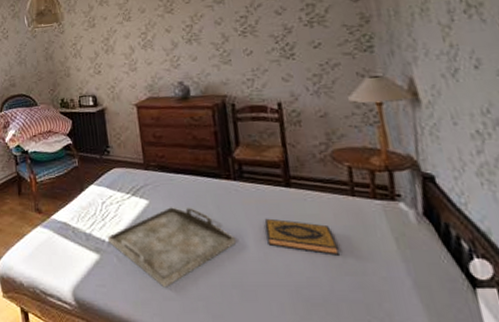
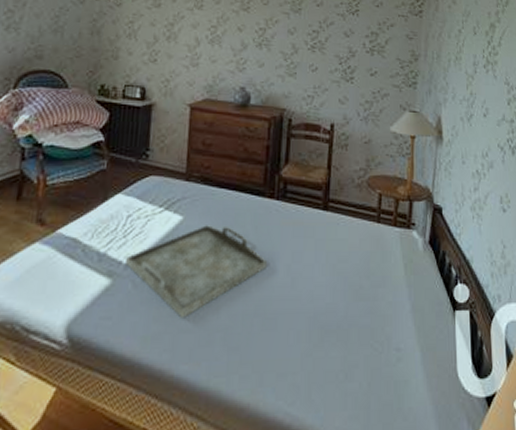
hardback book: present [265,218,340,256] -> none [297,241,359,281]

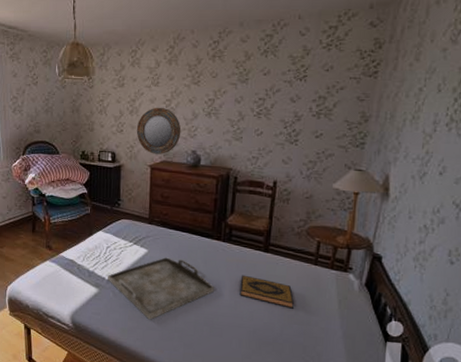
home mirror: none [173,33,228,91] -> present [136,107,181,154]
hardback book: none [297,241,359,281] -> present [240,275,295,309]

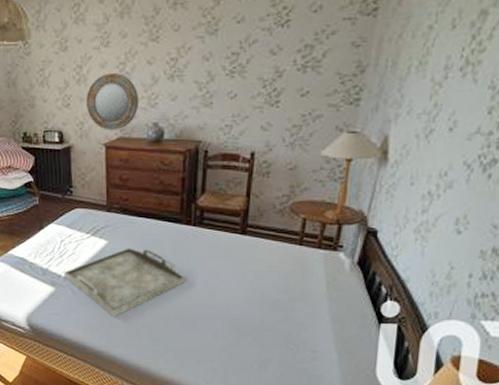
hardback book: present [240,275,295,309] -> none [214,261,277,295]

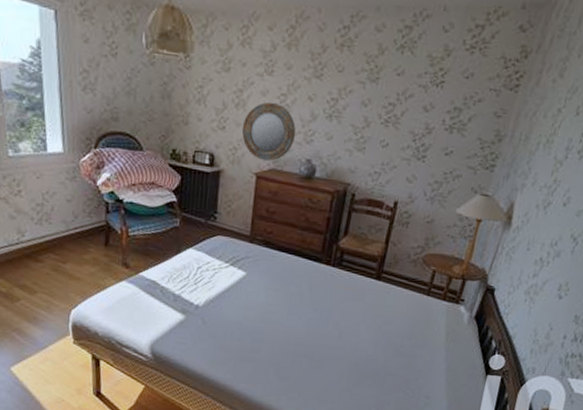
serving tray: present [64,248,185,317] -> none [197,281,318,351]

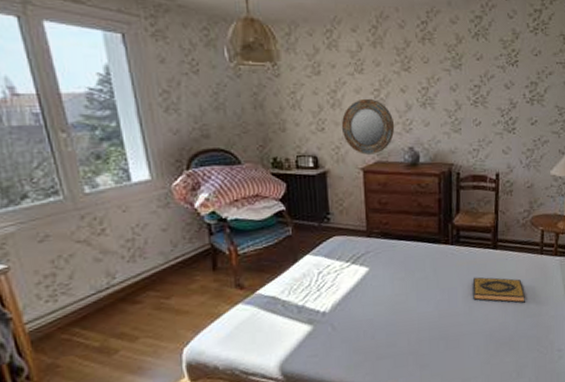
hardback book: none [345,304,402,341] -> present [473,277,526,303]

